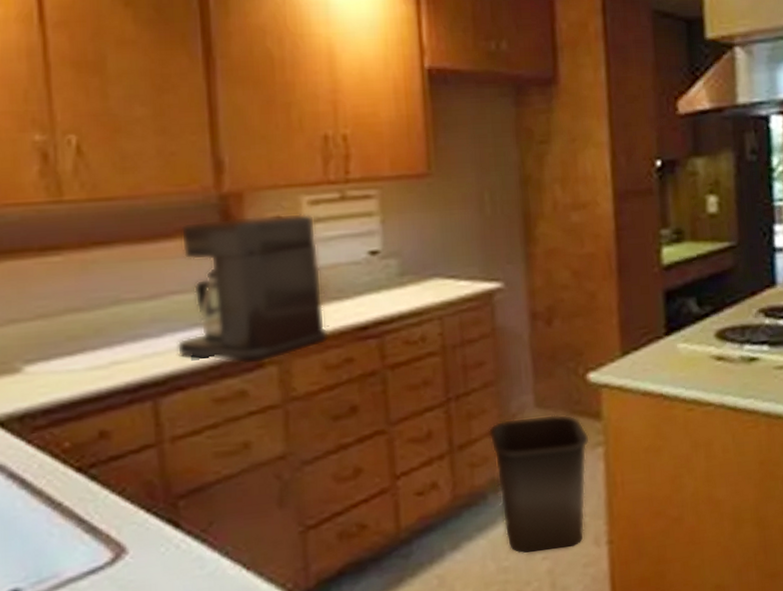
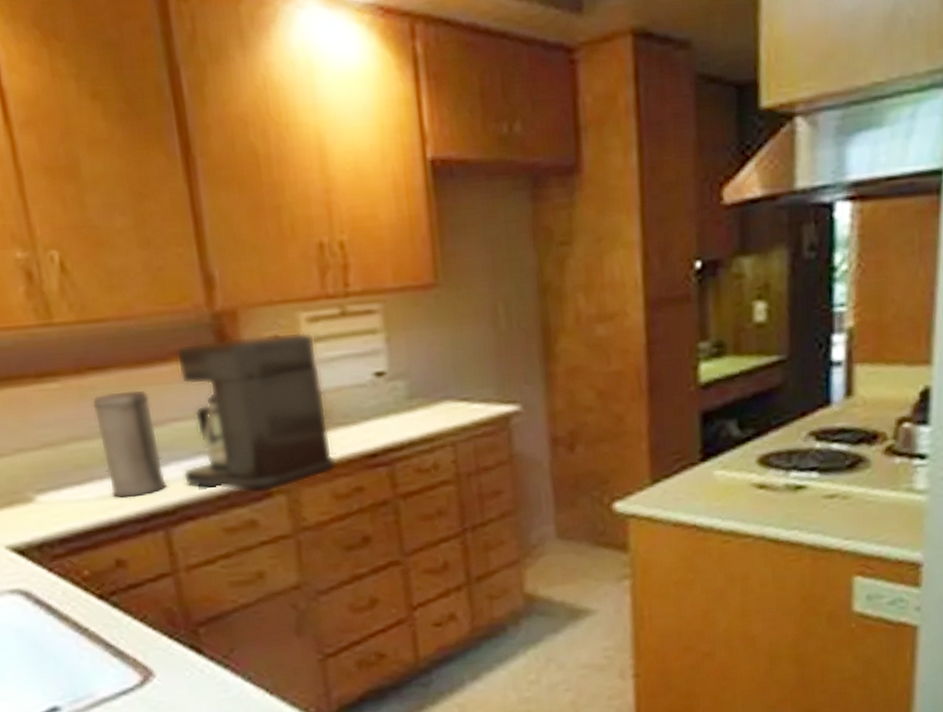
canister: none [92,264,159,369] -> present [91,390,166,498]
waste bin: present [489,414,590,555] -> none [508,545,616,686]

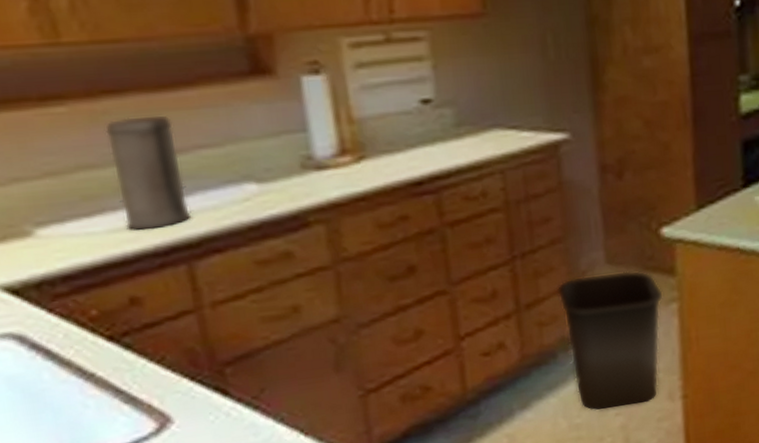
coffee maker: present [175,332,337,494] -> none [203,57,380,224]
waste bin: none [508,545,616,686] -> present [558,270,664,412]

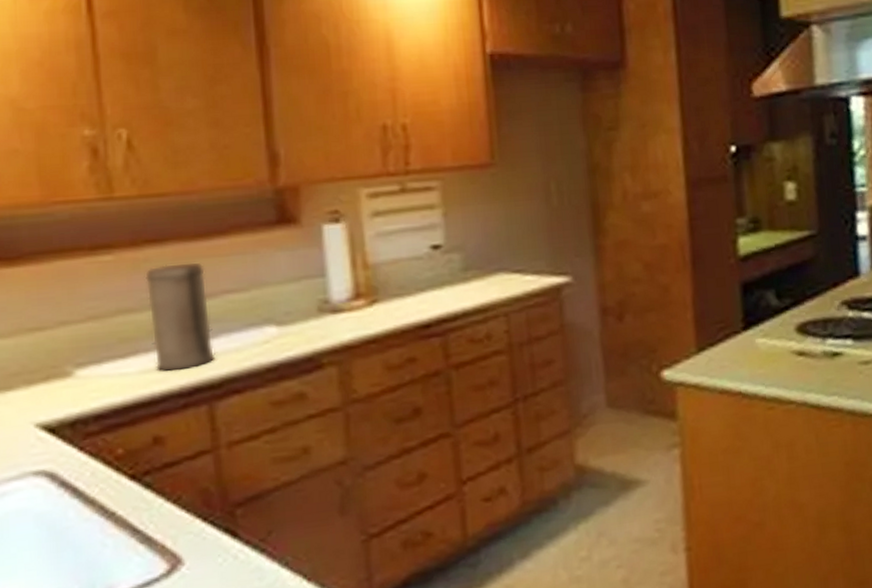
waste bin: present [558,270,664,412] -> none [559,414,666,563]

